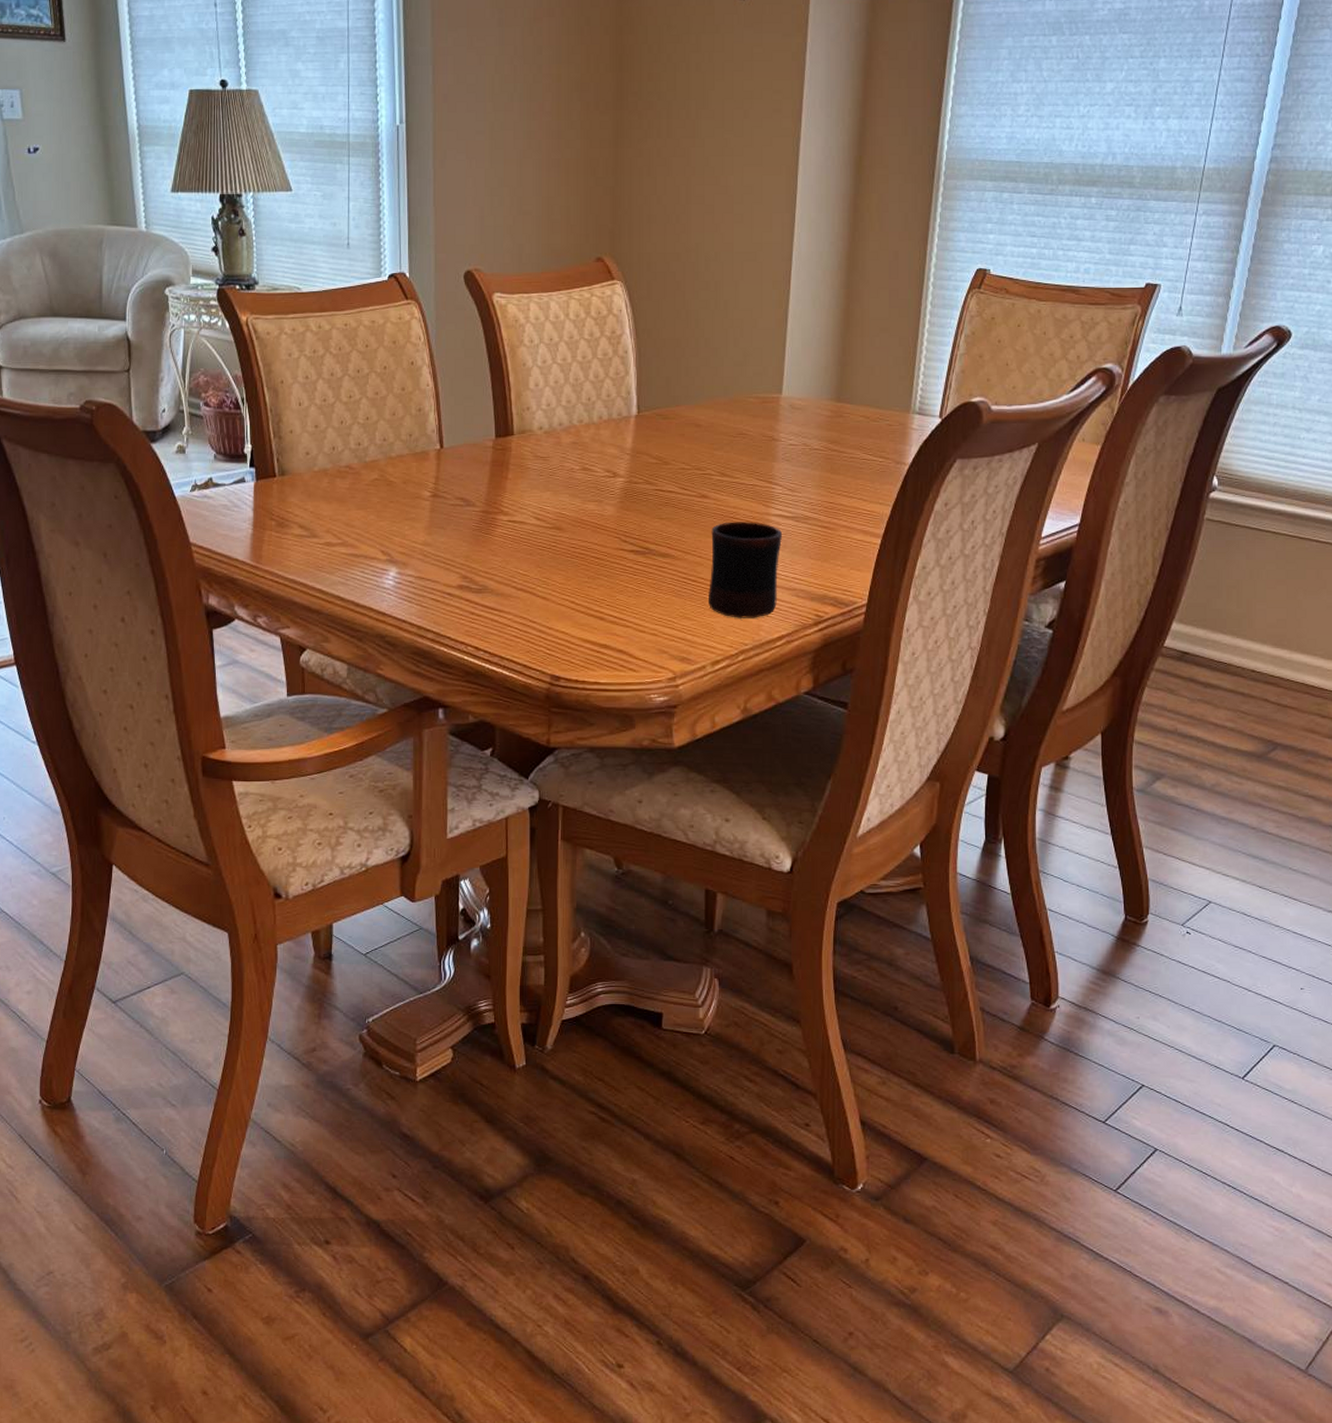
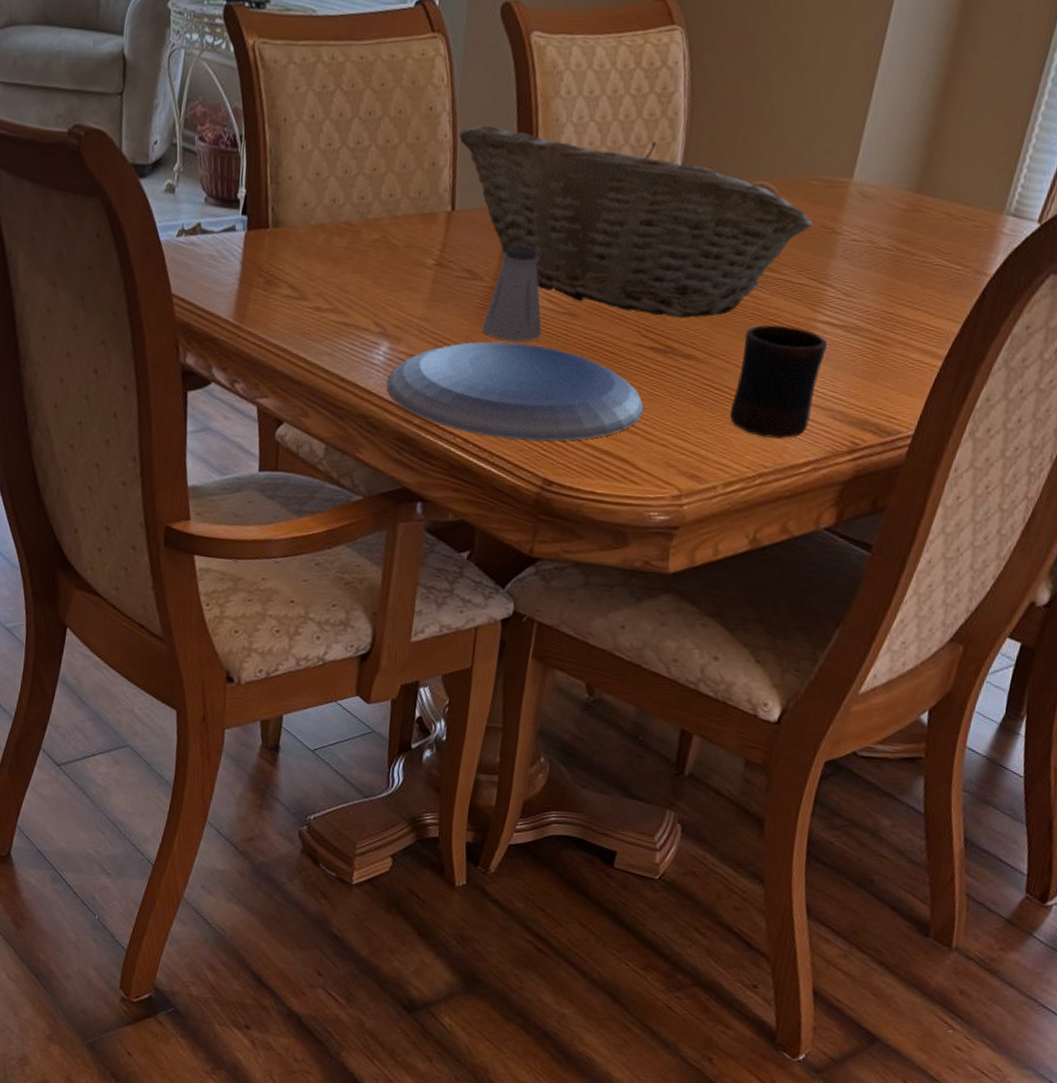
plate: none [399,557,632,643] -> present [386,341,644,442]
fruit basket: none [439,373,755,523] -> present [458,125,814,318]
saltshaker: none [479,474,534,556] -> present [482,245,542,342]

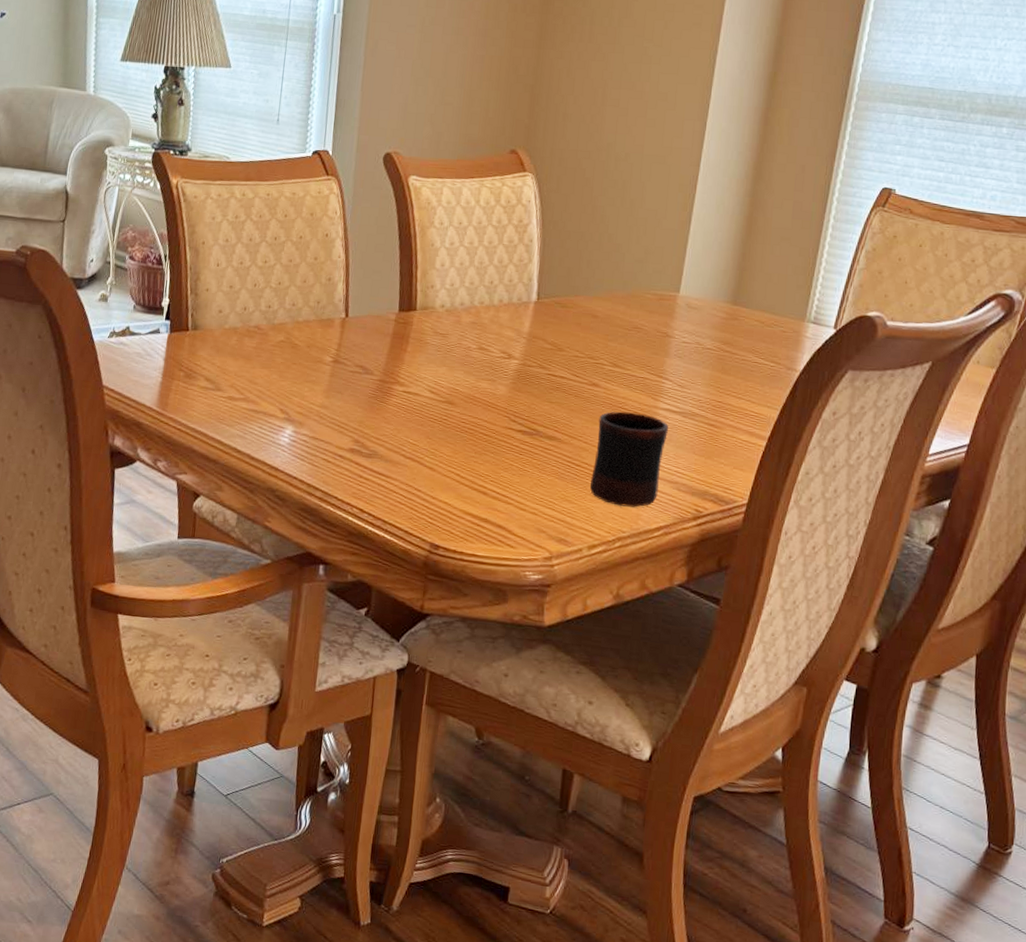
plate: present [386,341,644,442] -> none [291,425,516,511]
fruit basket: present [458,125,814,318] -> none [350,249,650,406]
saltshaker: present [482,245,542,342] -> none [373,346,426,426]

